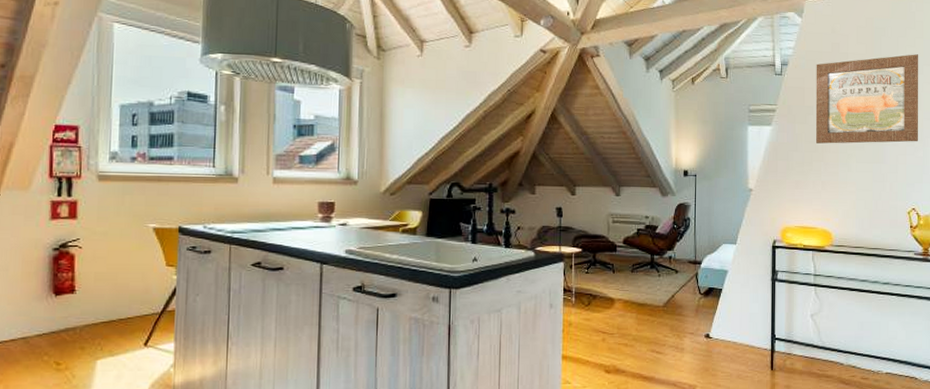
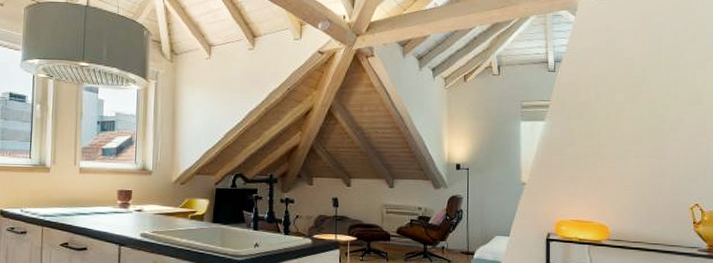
wall art: present [815,54,919,144] -> none [590,49,702,139]

